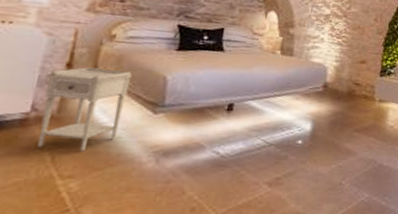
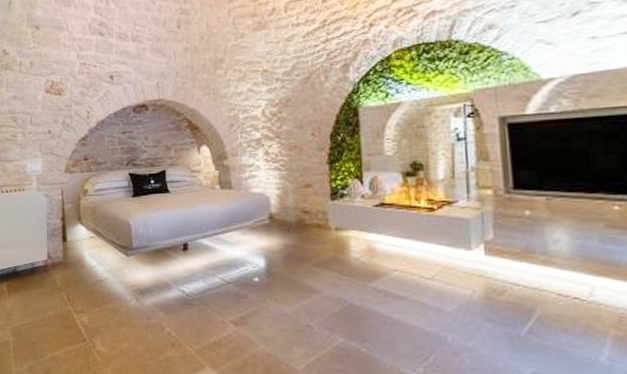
nightstand: present [38,67,133,152] -> none [51,219,106,291]

